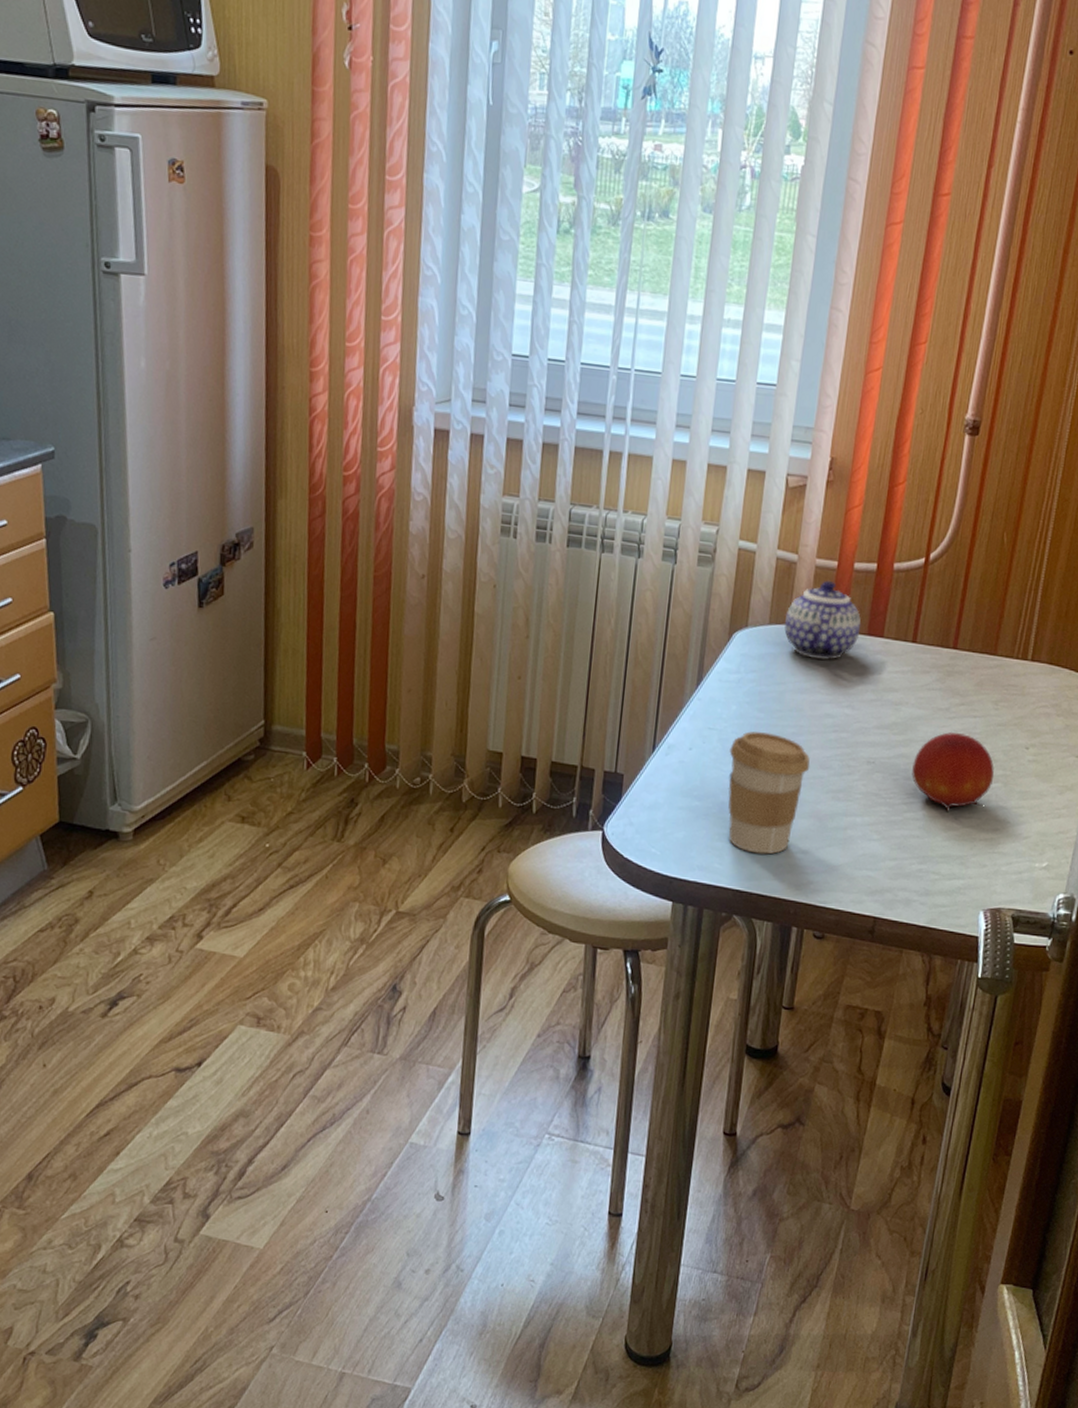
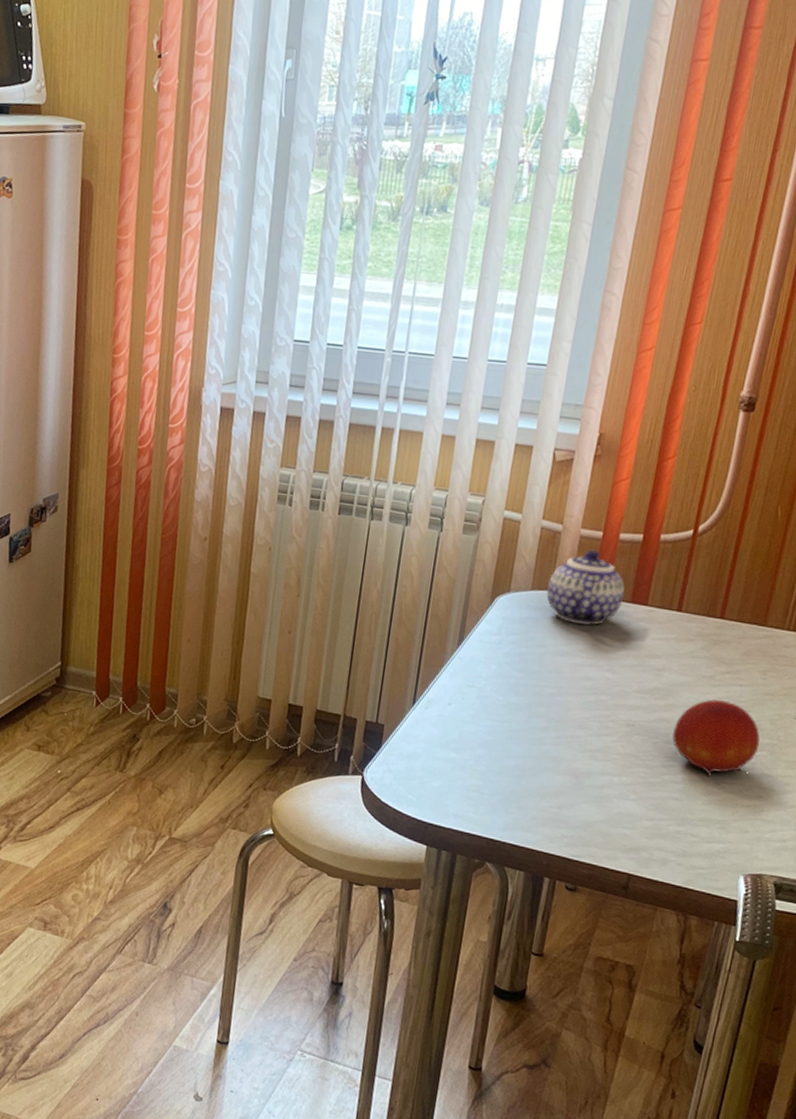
coffee cup: present [728,731,810,855] -> none [484,690,568,807]

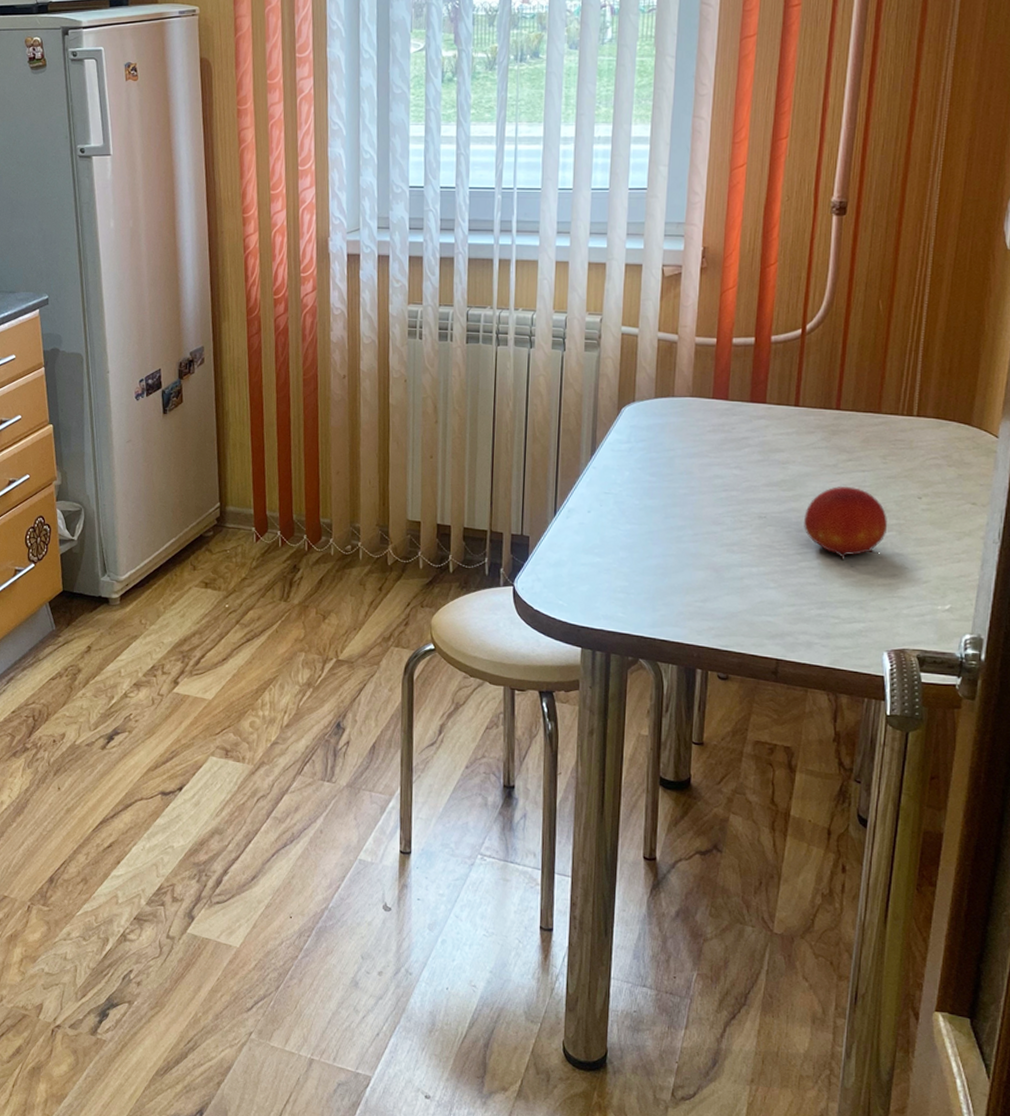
teapot: present [546,549,625,626] -> none [670,355,744,427]

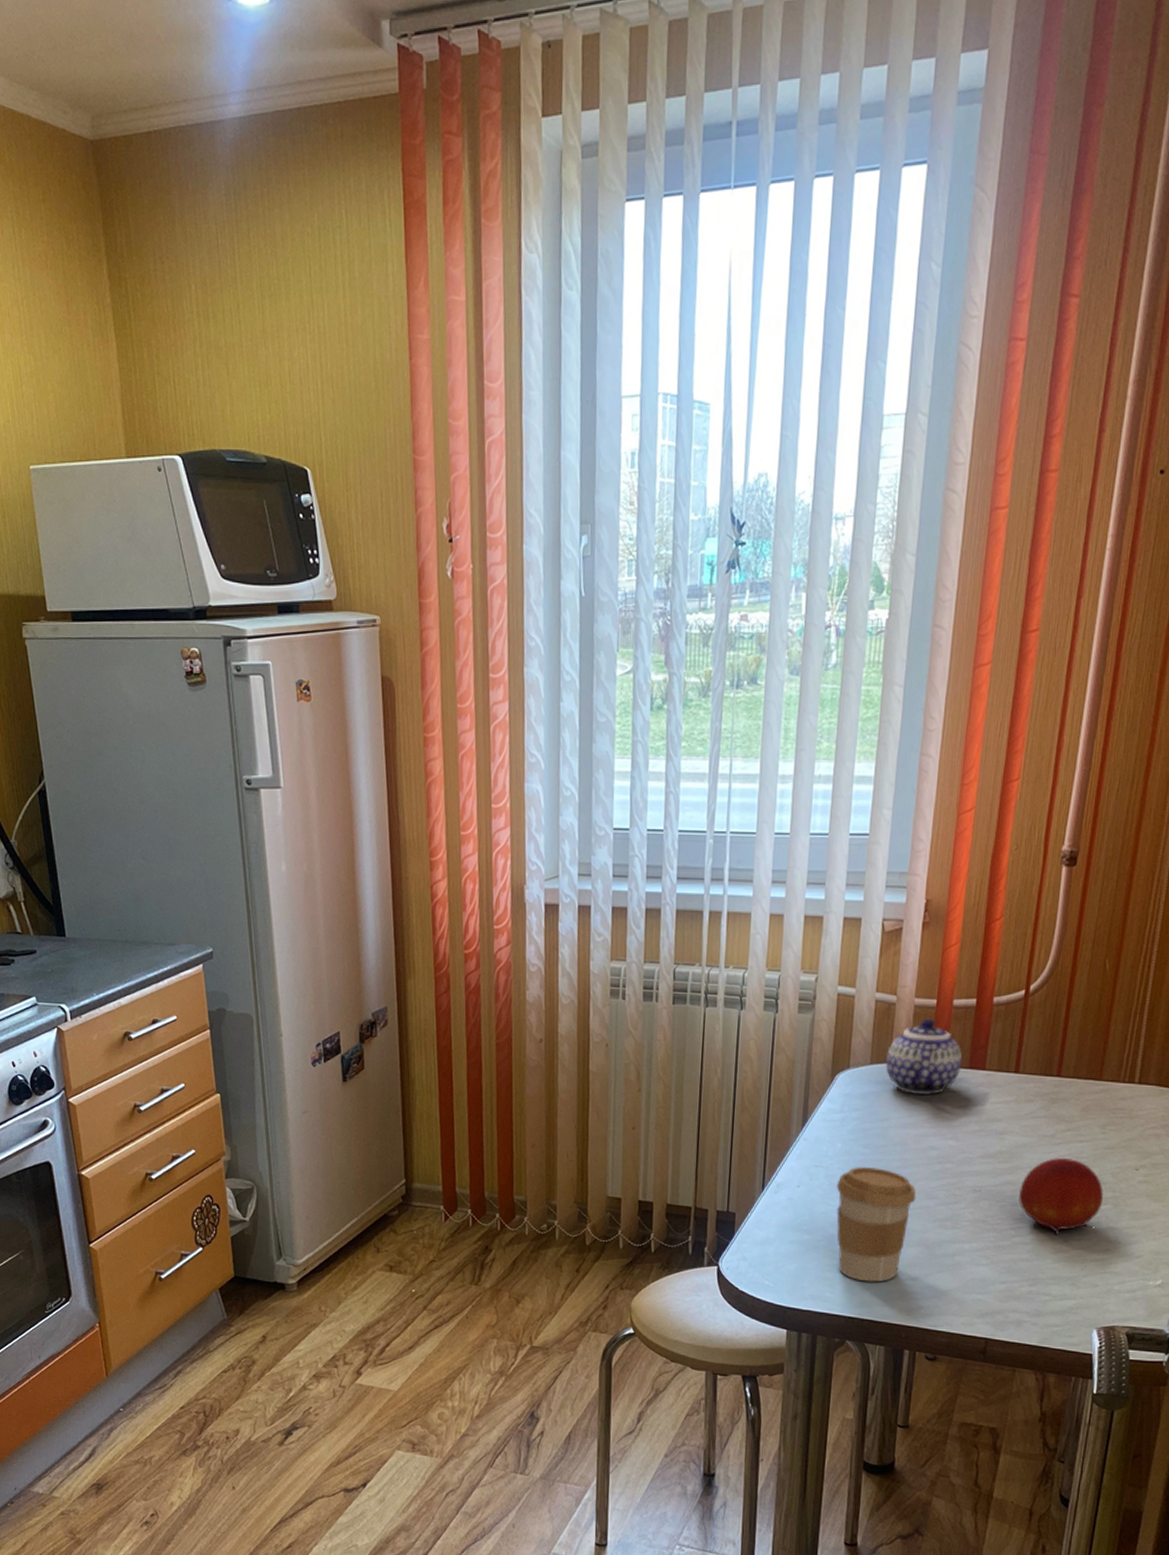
coffee cup: none [625,494,703,604] -> present [836,1167,916,1282]
teapot: none [670,355,744,427] -> present [886,1018,963,1095]

